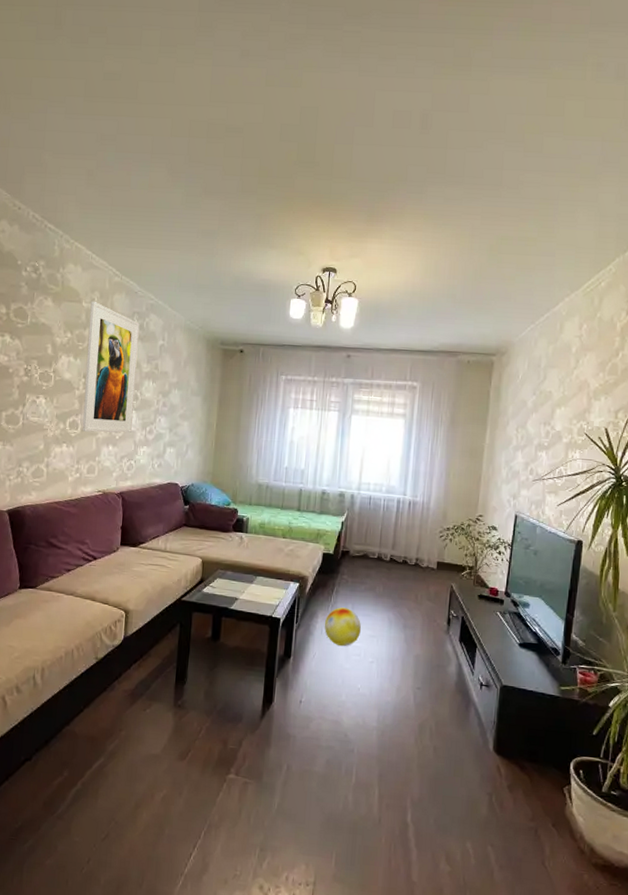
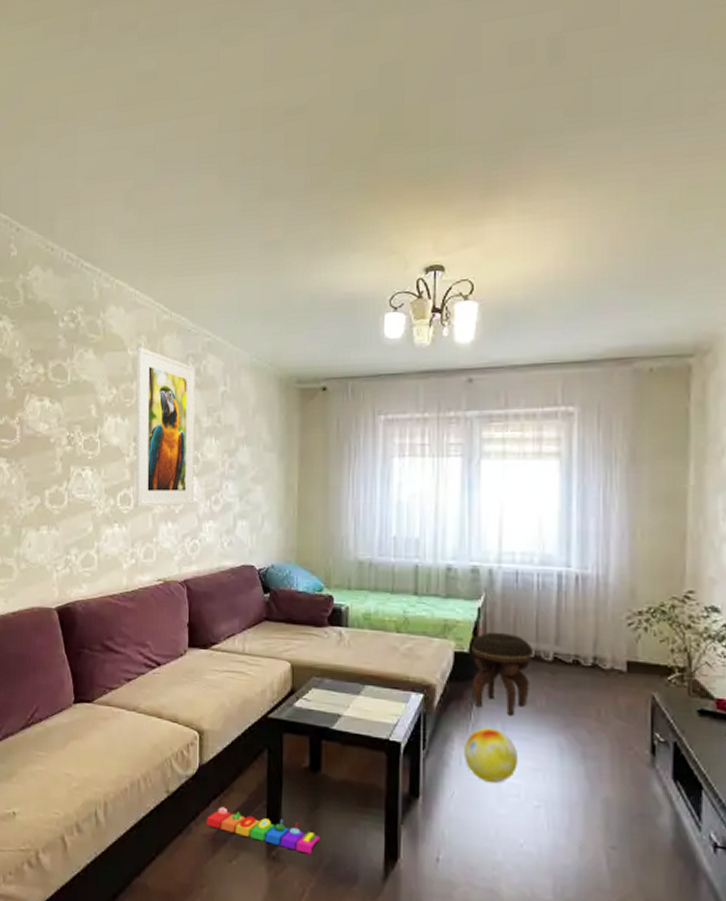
knob puzzle: none [127,668,216,702] -> present [206,806,320,855]
footstool: none [333,539,377,599] -> present [471,631,533,716]

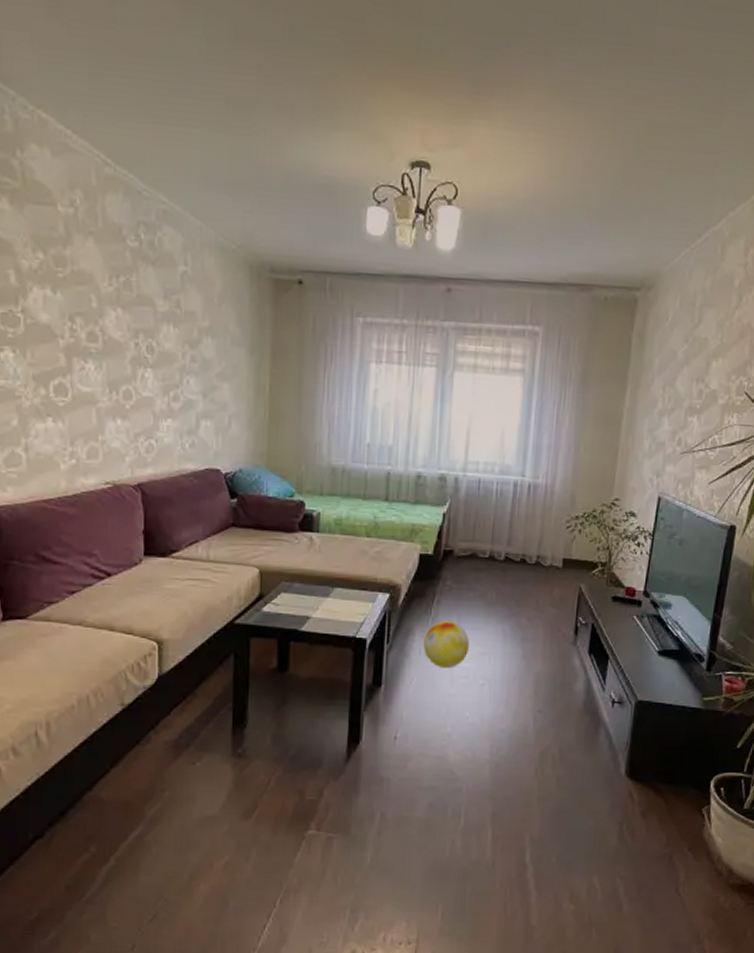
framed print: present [135,346,196,507] -> none [70,203,149,401]
knob puzzle: present [206,806,320,855] -> none [167,713,286,748]
footstool: present [471,631,533,716] -> none [433,535,488,610]

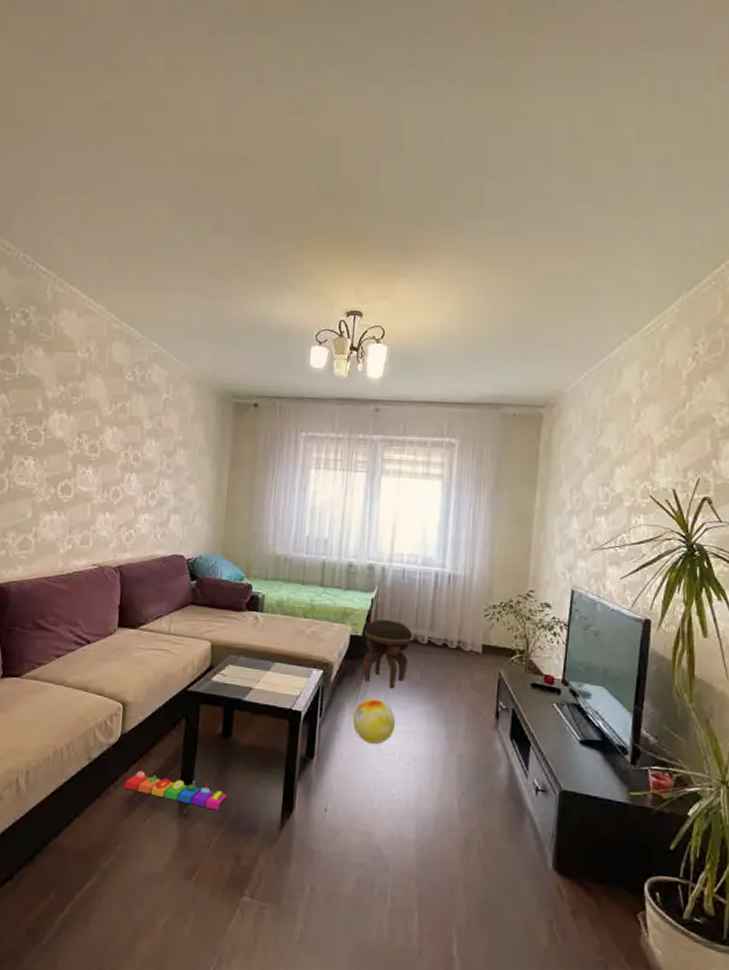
knob puzzle: none [167,713,286,748] -> present [124,771,227,811]
footstool: none [433,535,488,610] -> present [362,619,412,689]

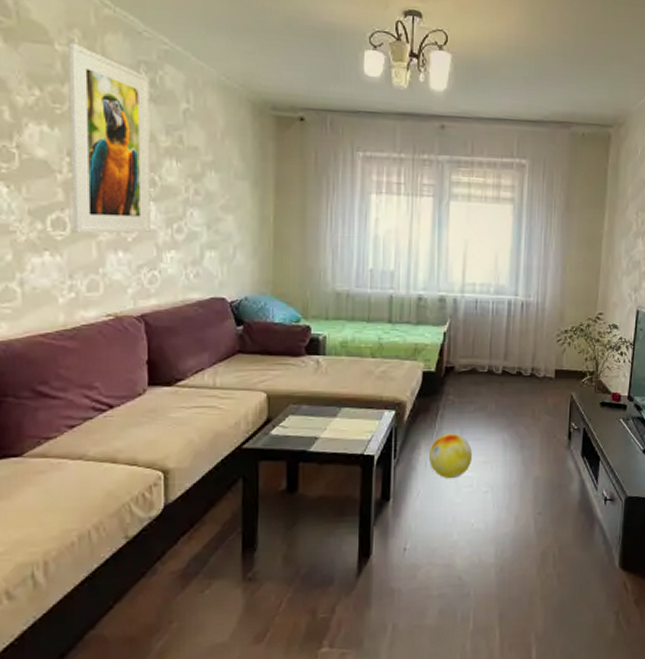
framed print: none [75,350,141,499] -> present [68,42,150,234]
knob puzzle: present [124,771,227,811] -> none [174,541,297,569]
footstool: present [362,619,412,689] -> none [437,352,487,422]

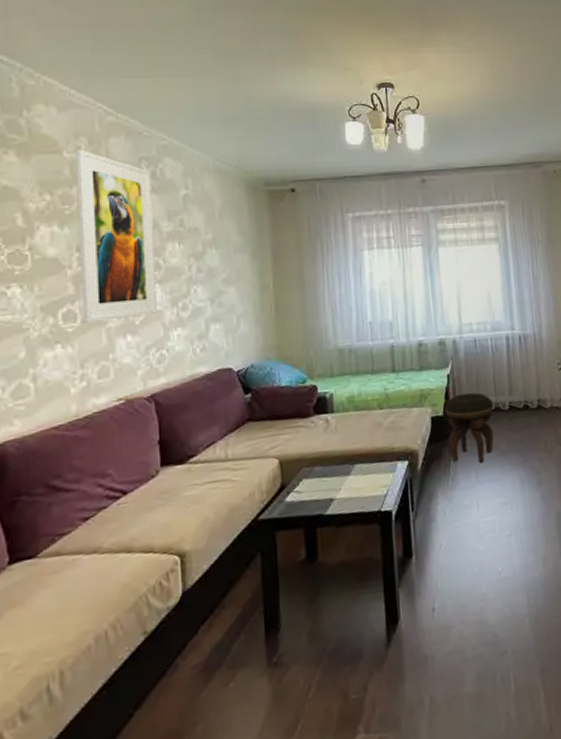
ball: present [428,433,473,479] -> none [446,477,491,527]
footstool: none [437,352,487,422] -> present [444,392,494,464]

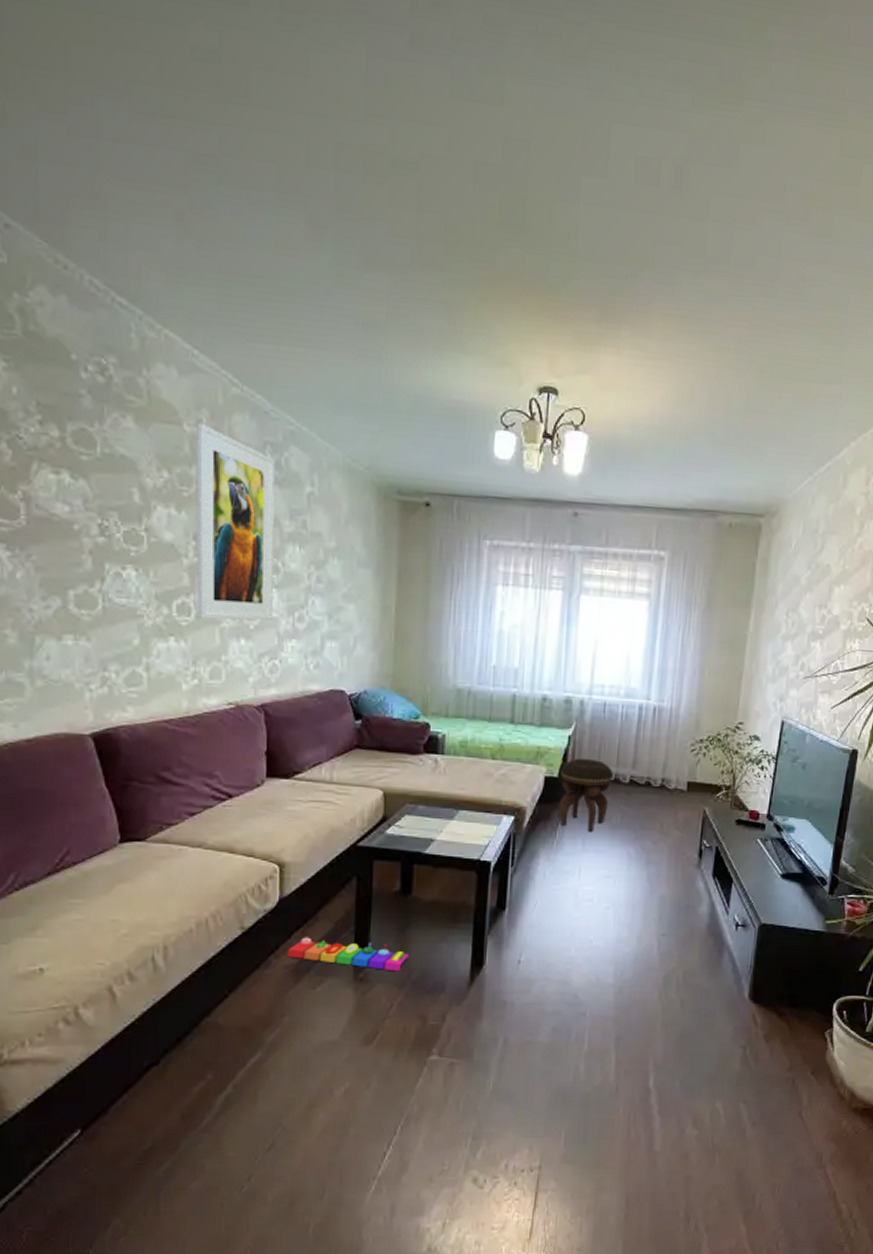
knob puzzle: none [195,619,322,656] -> present [287,937,409,972]

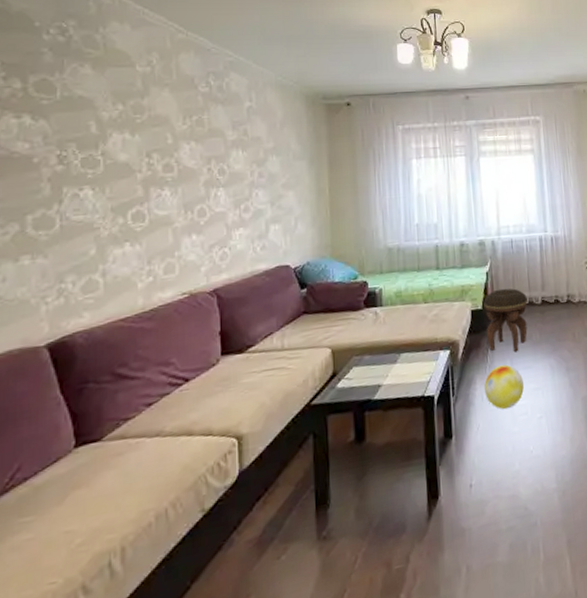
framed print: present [196,422,275,621] -> none [148,63,221,223]
knob puzzle: present [287,937,409,972] -> none [250,495,368,531]
ball: none [547,843,595,892] -> present [484,364,525,410]

